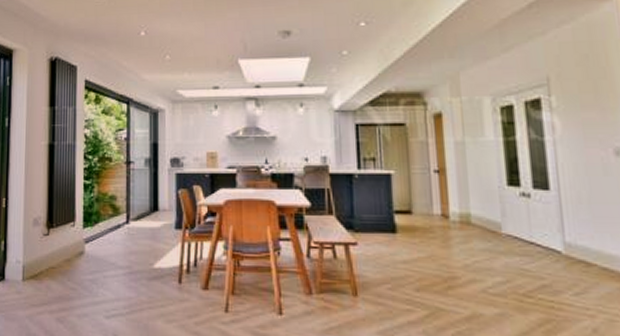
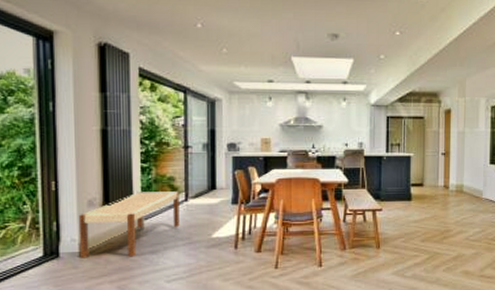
bench: none [23,211,120,285] -> present [78,191,180,258]

